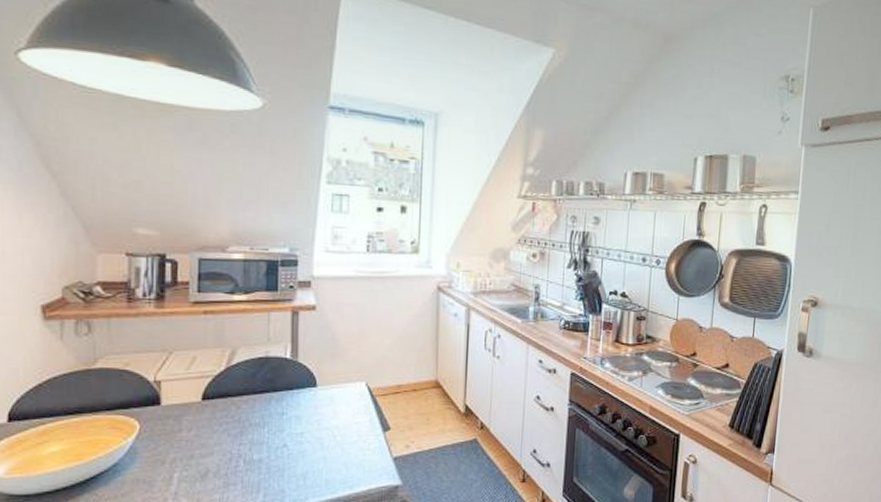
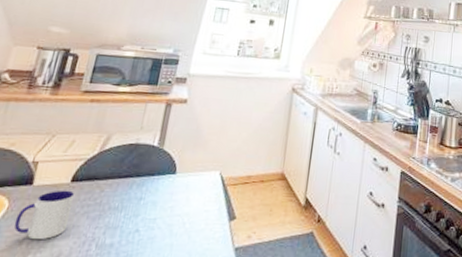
mug: none [151,408,209,459] -> present [13,190,75,240]

